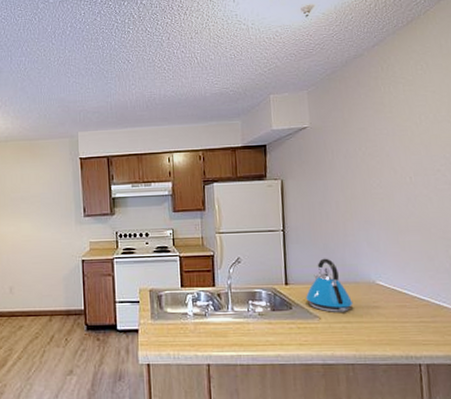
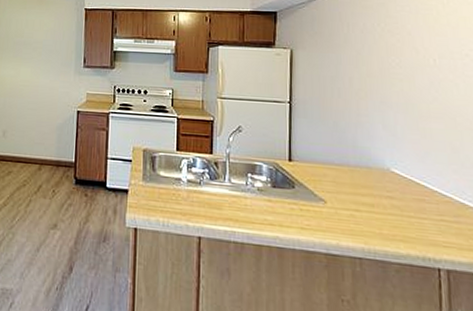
kettle: present [306,258,354,312] -> none [311,137,364,199]

